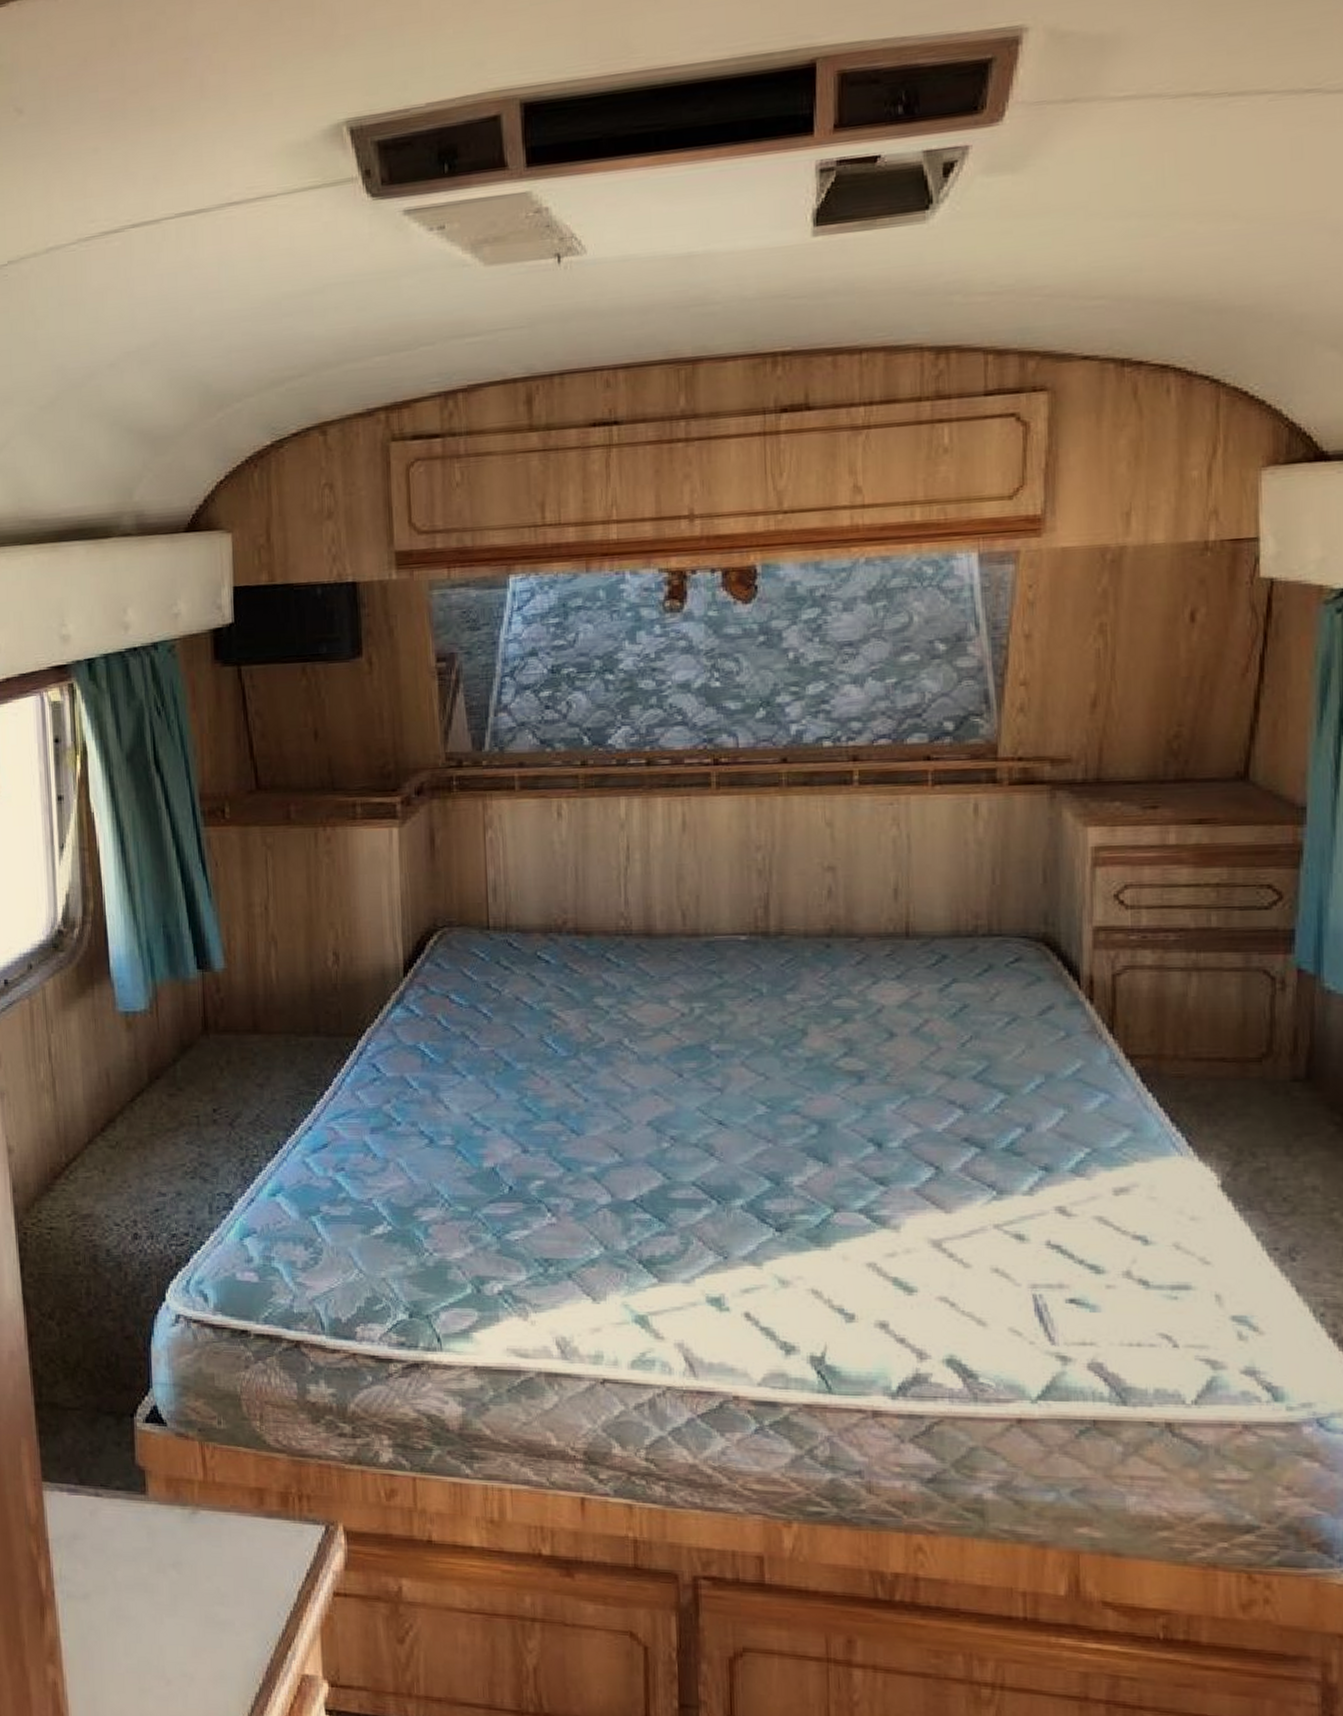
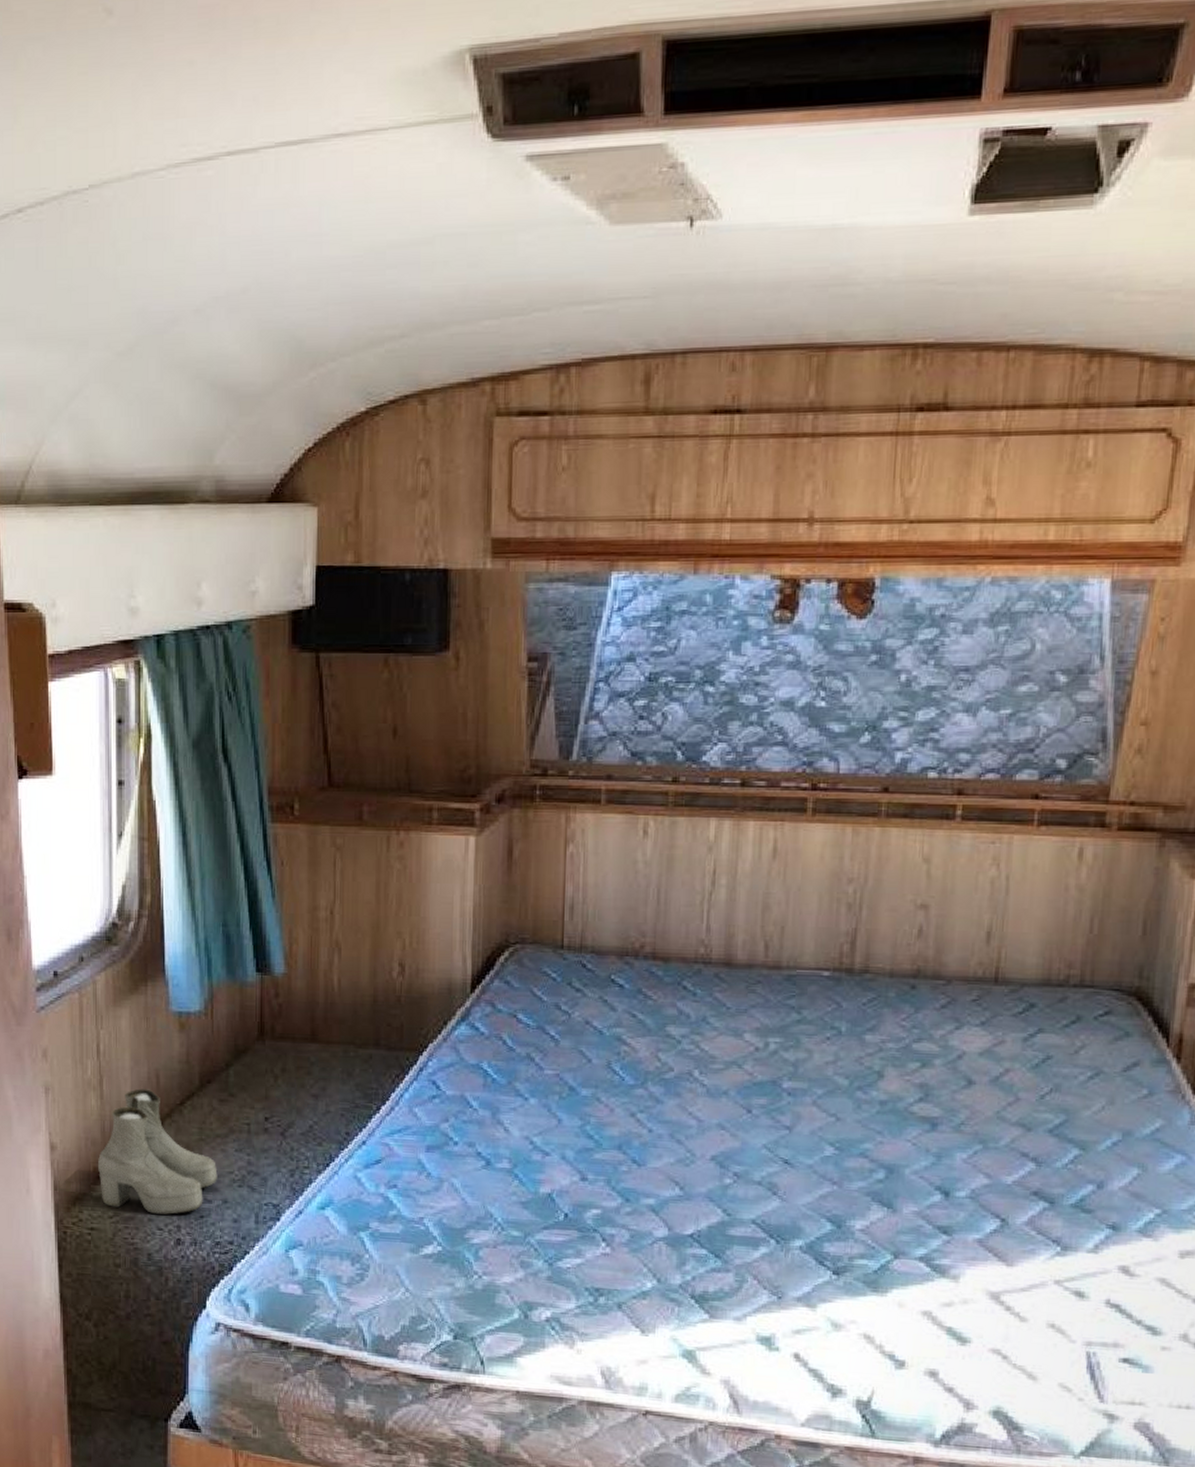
boots: none [54,1088,171,1210] -> present [98,1088,218,1215]

